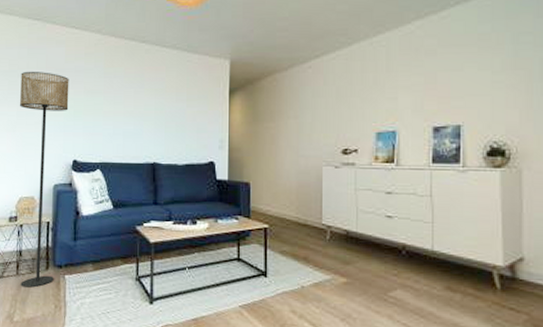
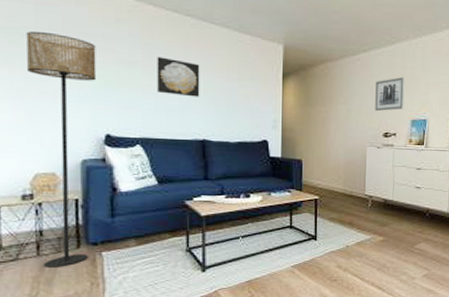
wall art: none [116,83,152,120] -> present [157,56,200,98]
wall art: none [331,82,366,125] -> present [375,77,405,112]

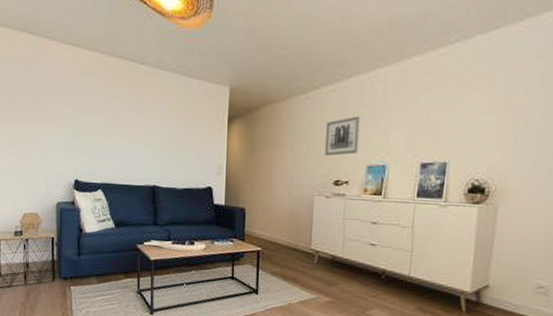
floor lamp: present [26,31,97,268] -> none [18,88,69,297]
wall art: present [157,56,200,98] -> none [116,105,152,144]

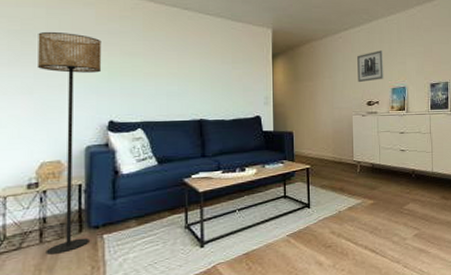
floor lamp: none [18,88,69,297] -> present [37,31,102,255]

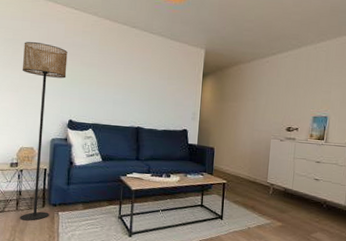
wall art: present [357,50,384,83] -> none [280,77,308,108]

